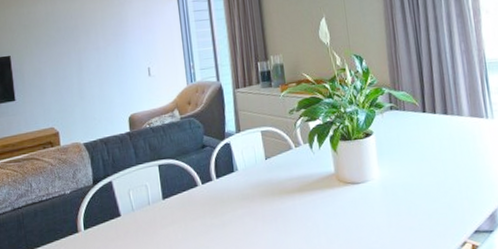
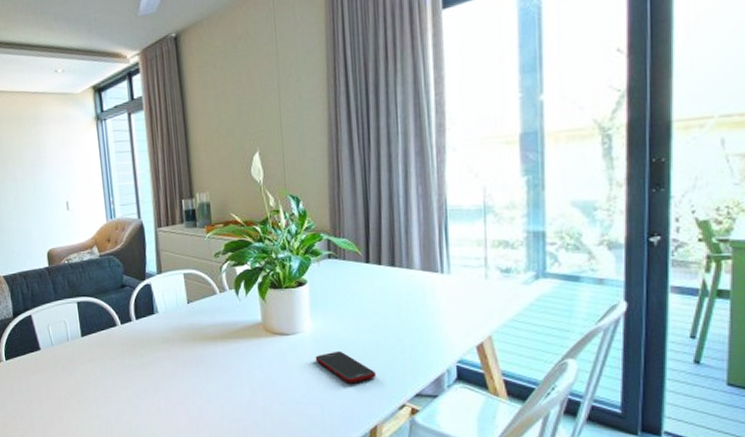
cell phone: none [384,195,439,226] -> present [315,351,376,384]

